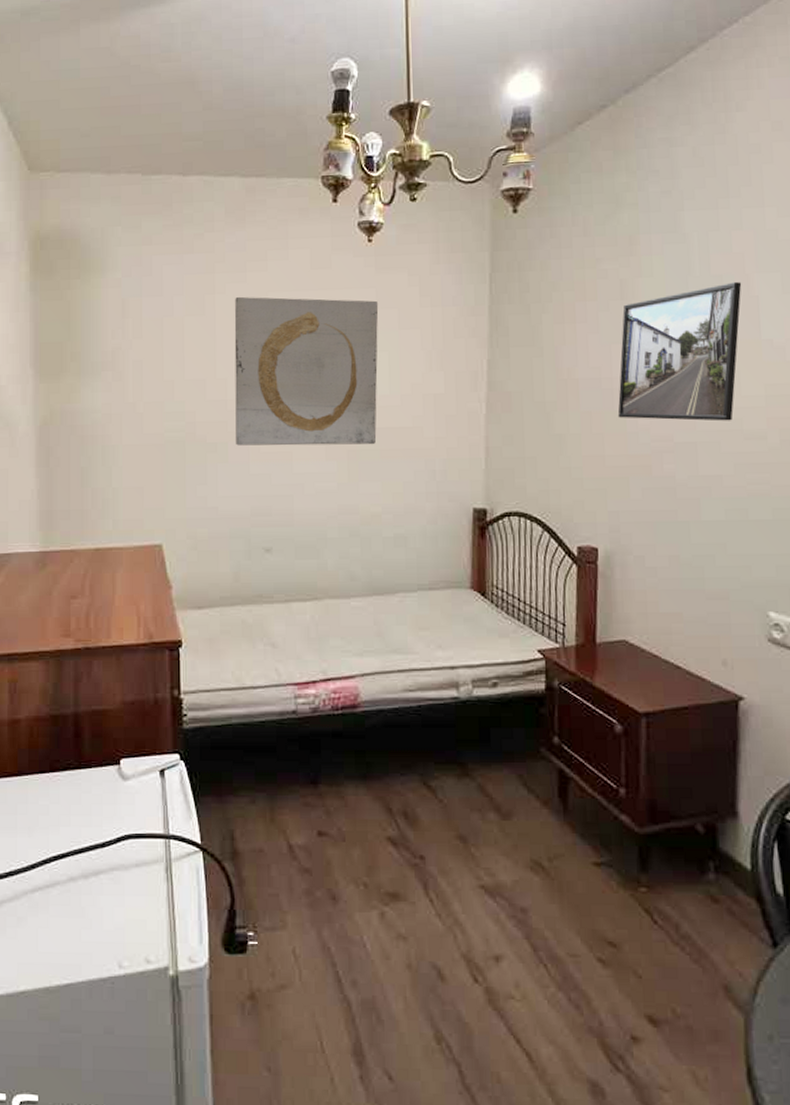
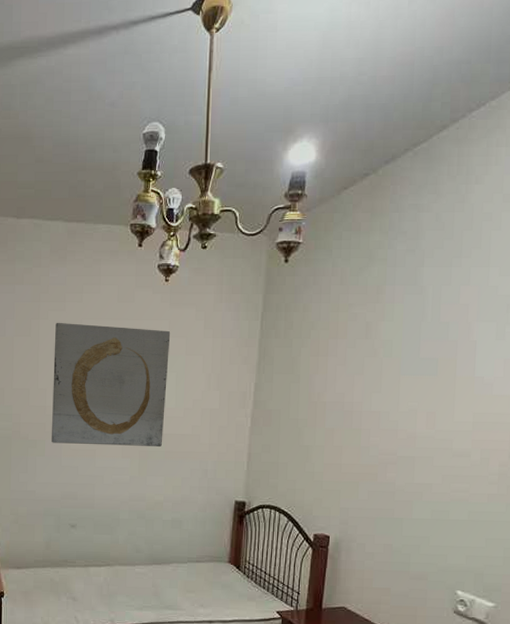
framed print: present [617,282,742,421] -> none [354,329,464,441]

